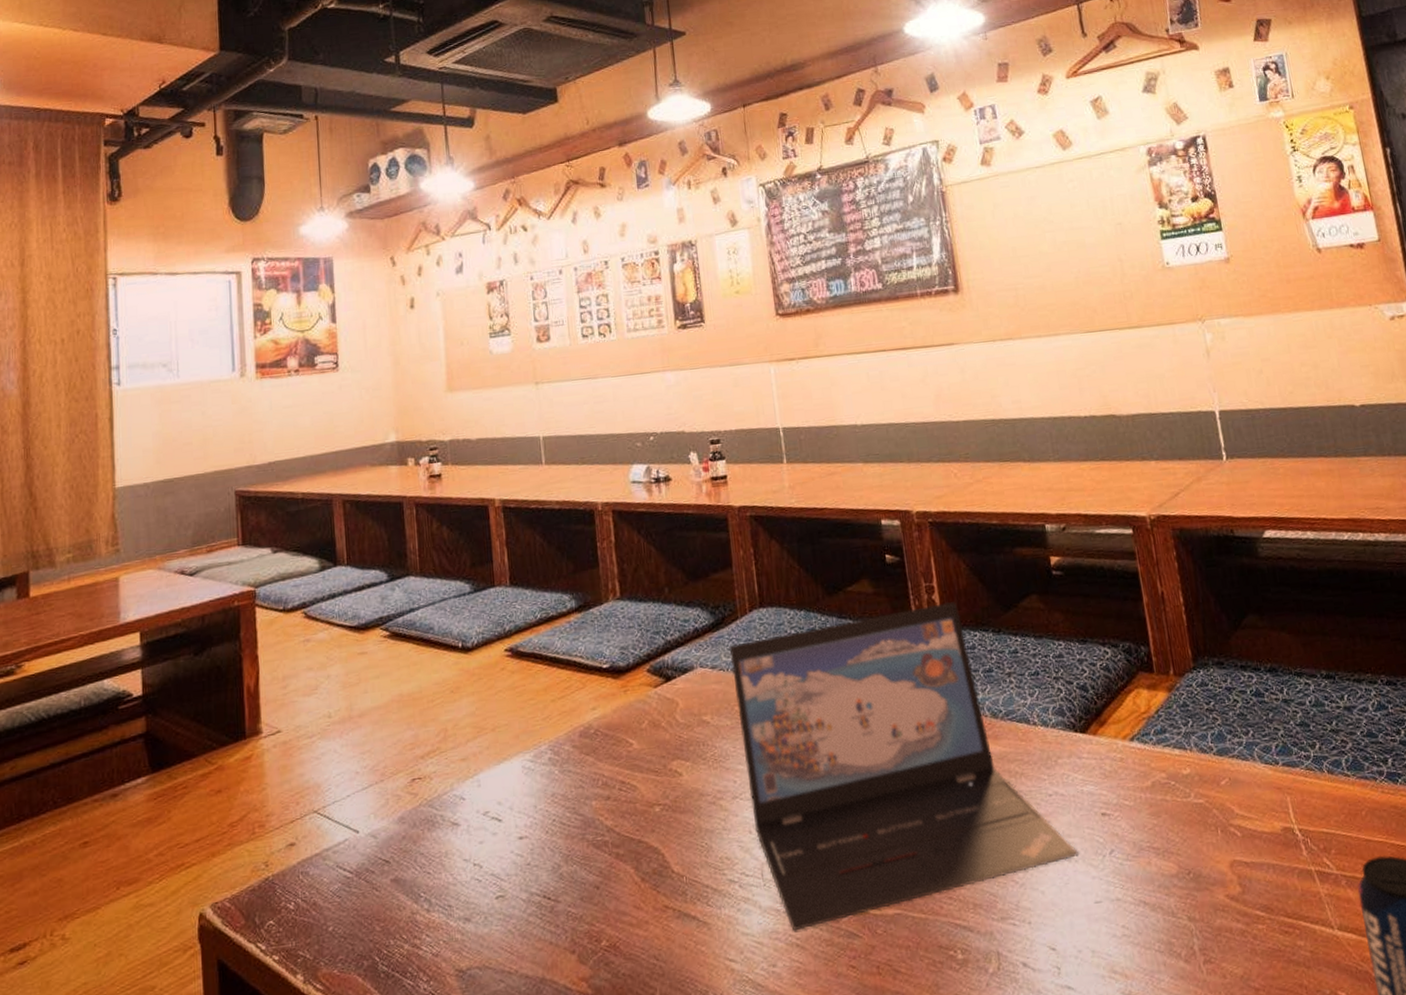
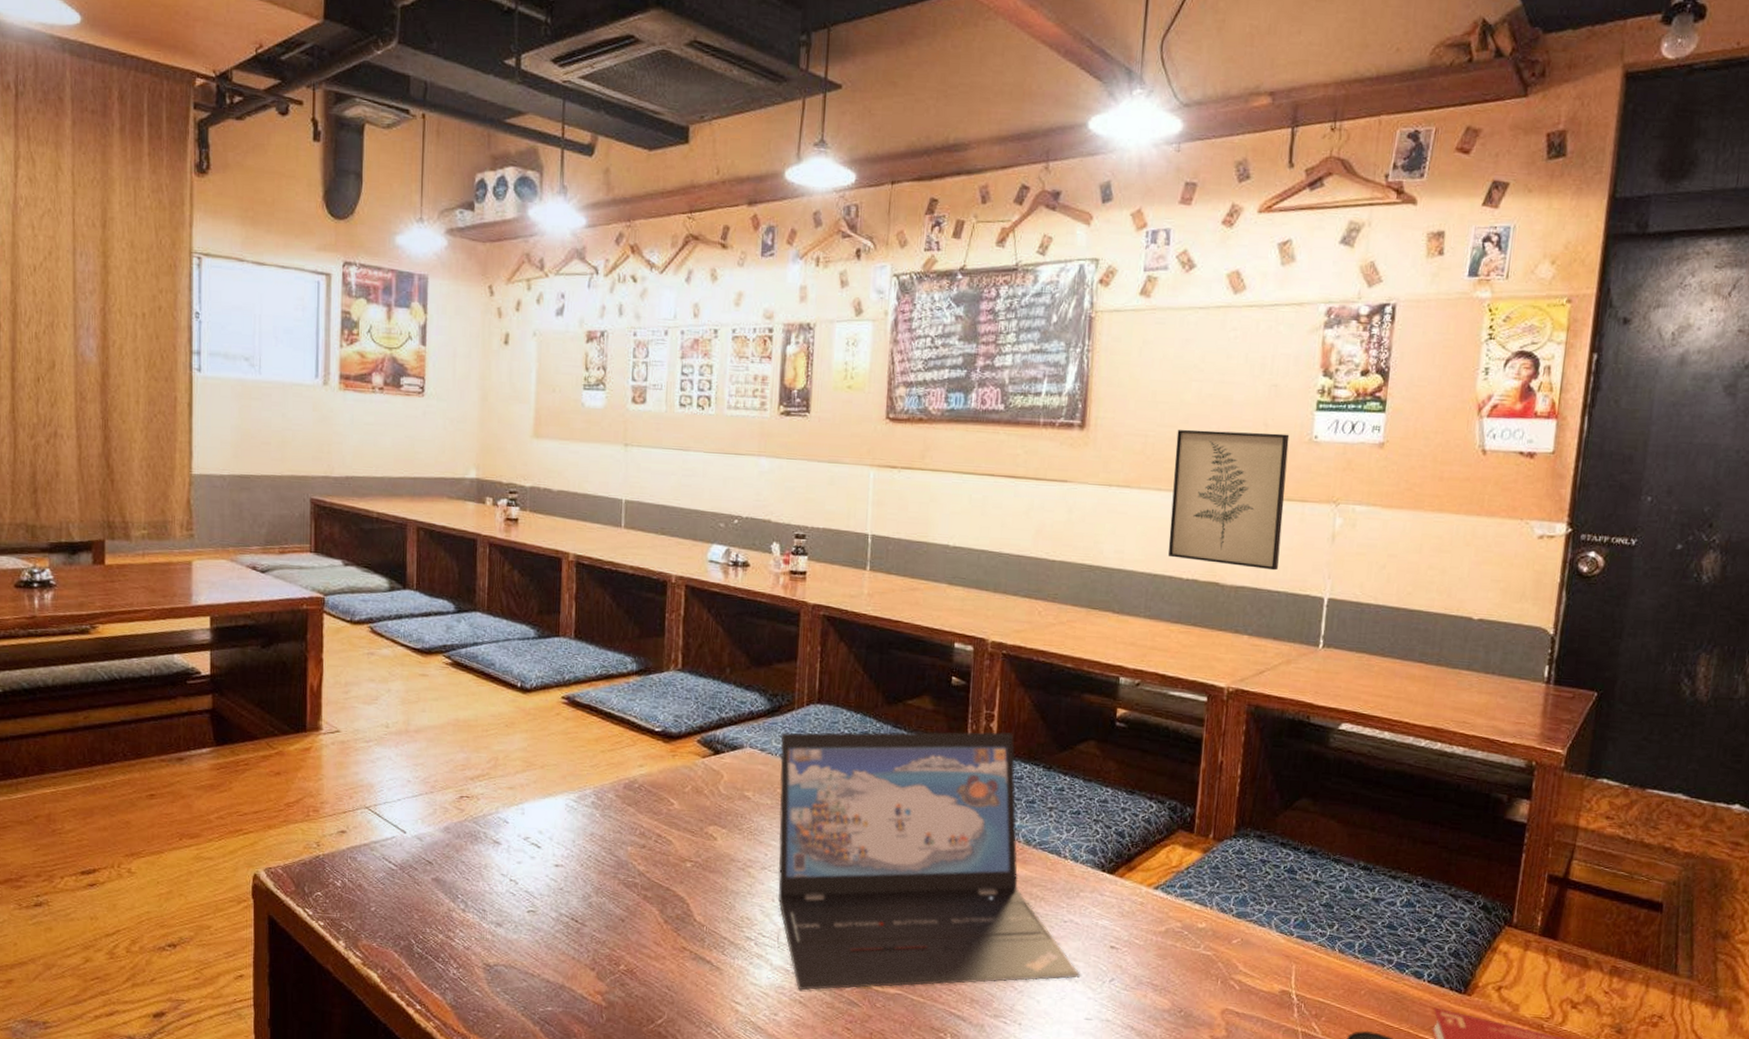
wall art: none [1043,265,1165,399] -> present [1168,429,1290,571]

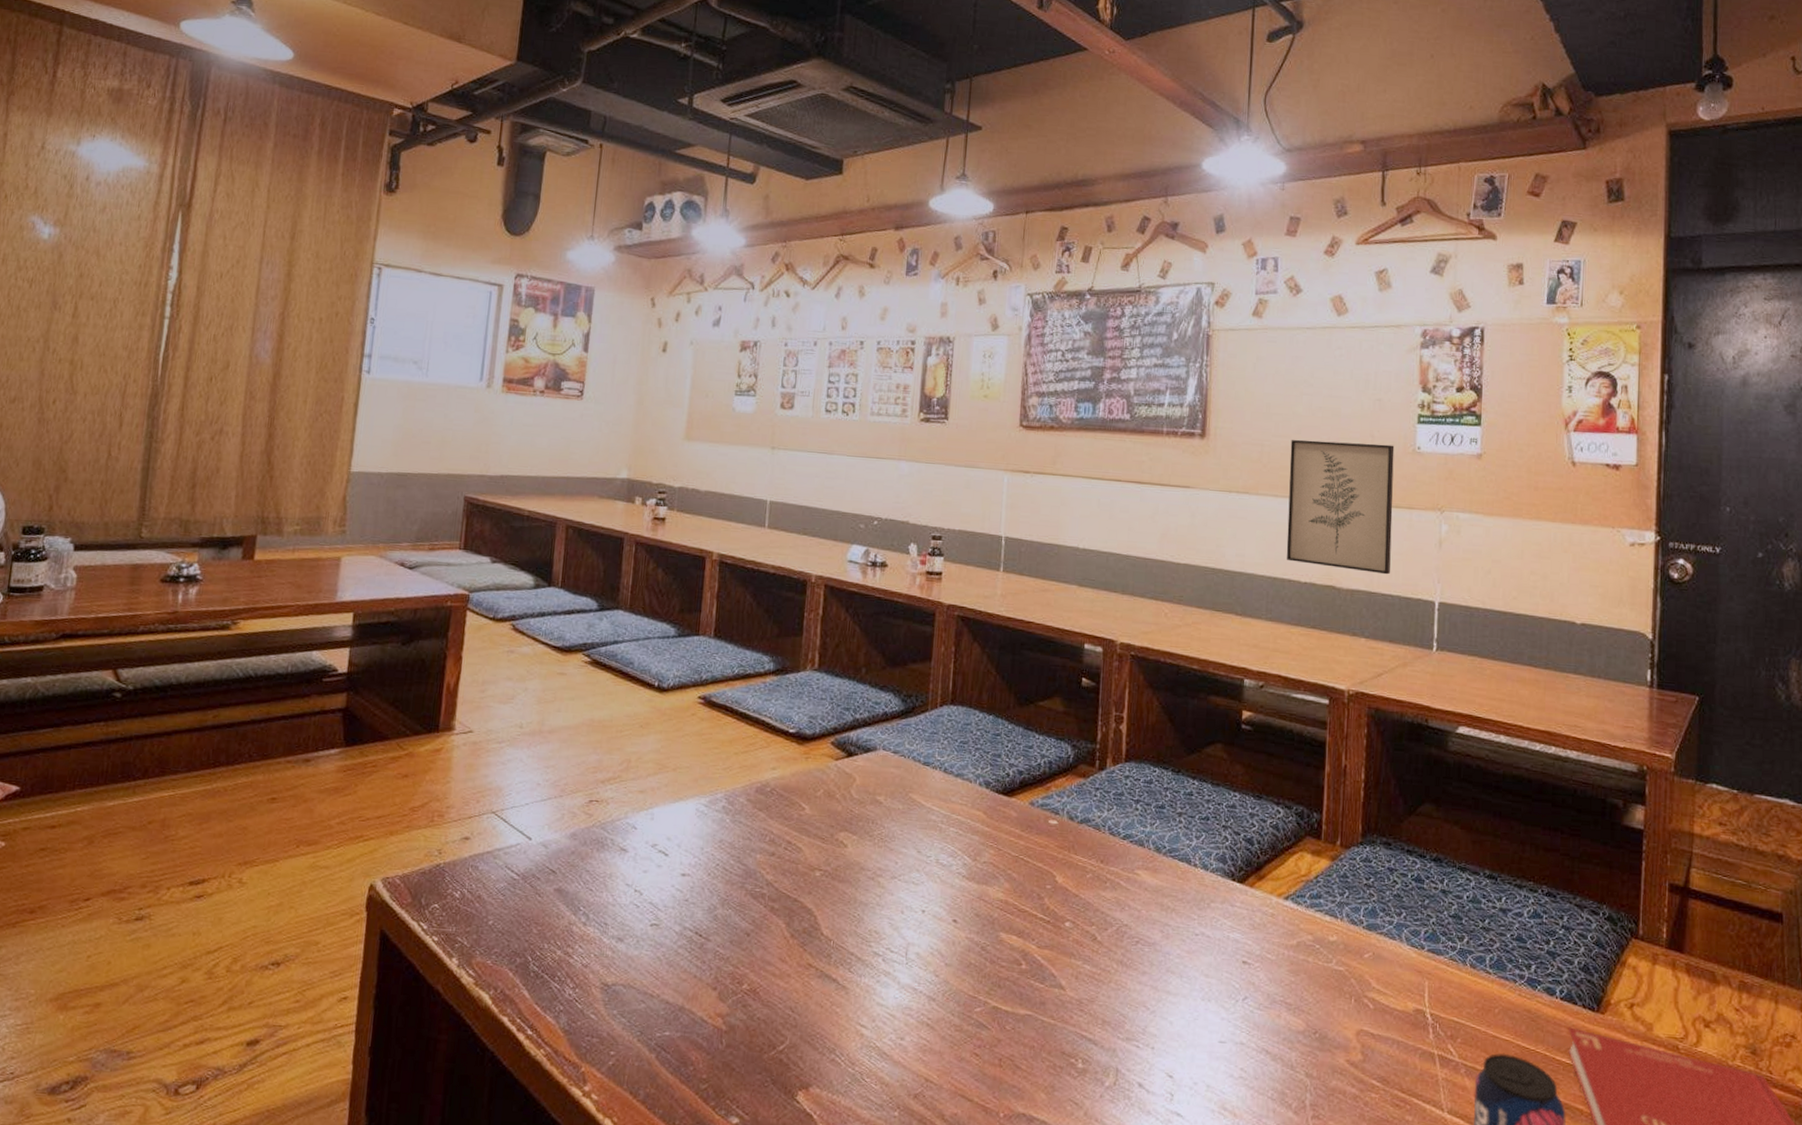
laptop: present [777,731,1081,991] -> none [907,734,1214,1012]

